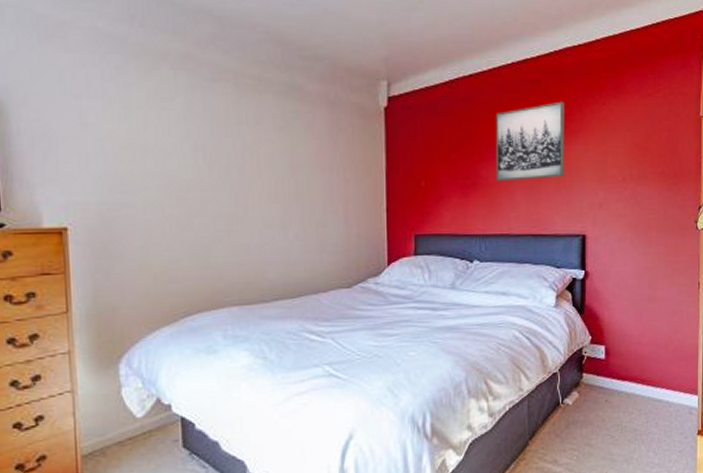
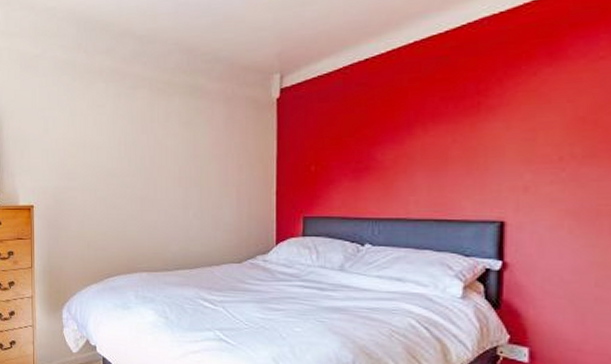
wall art: present [495,101,565,182] -> none [392,76,479,165]

